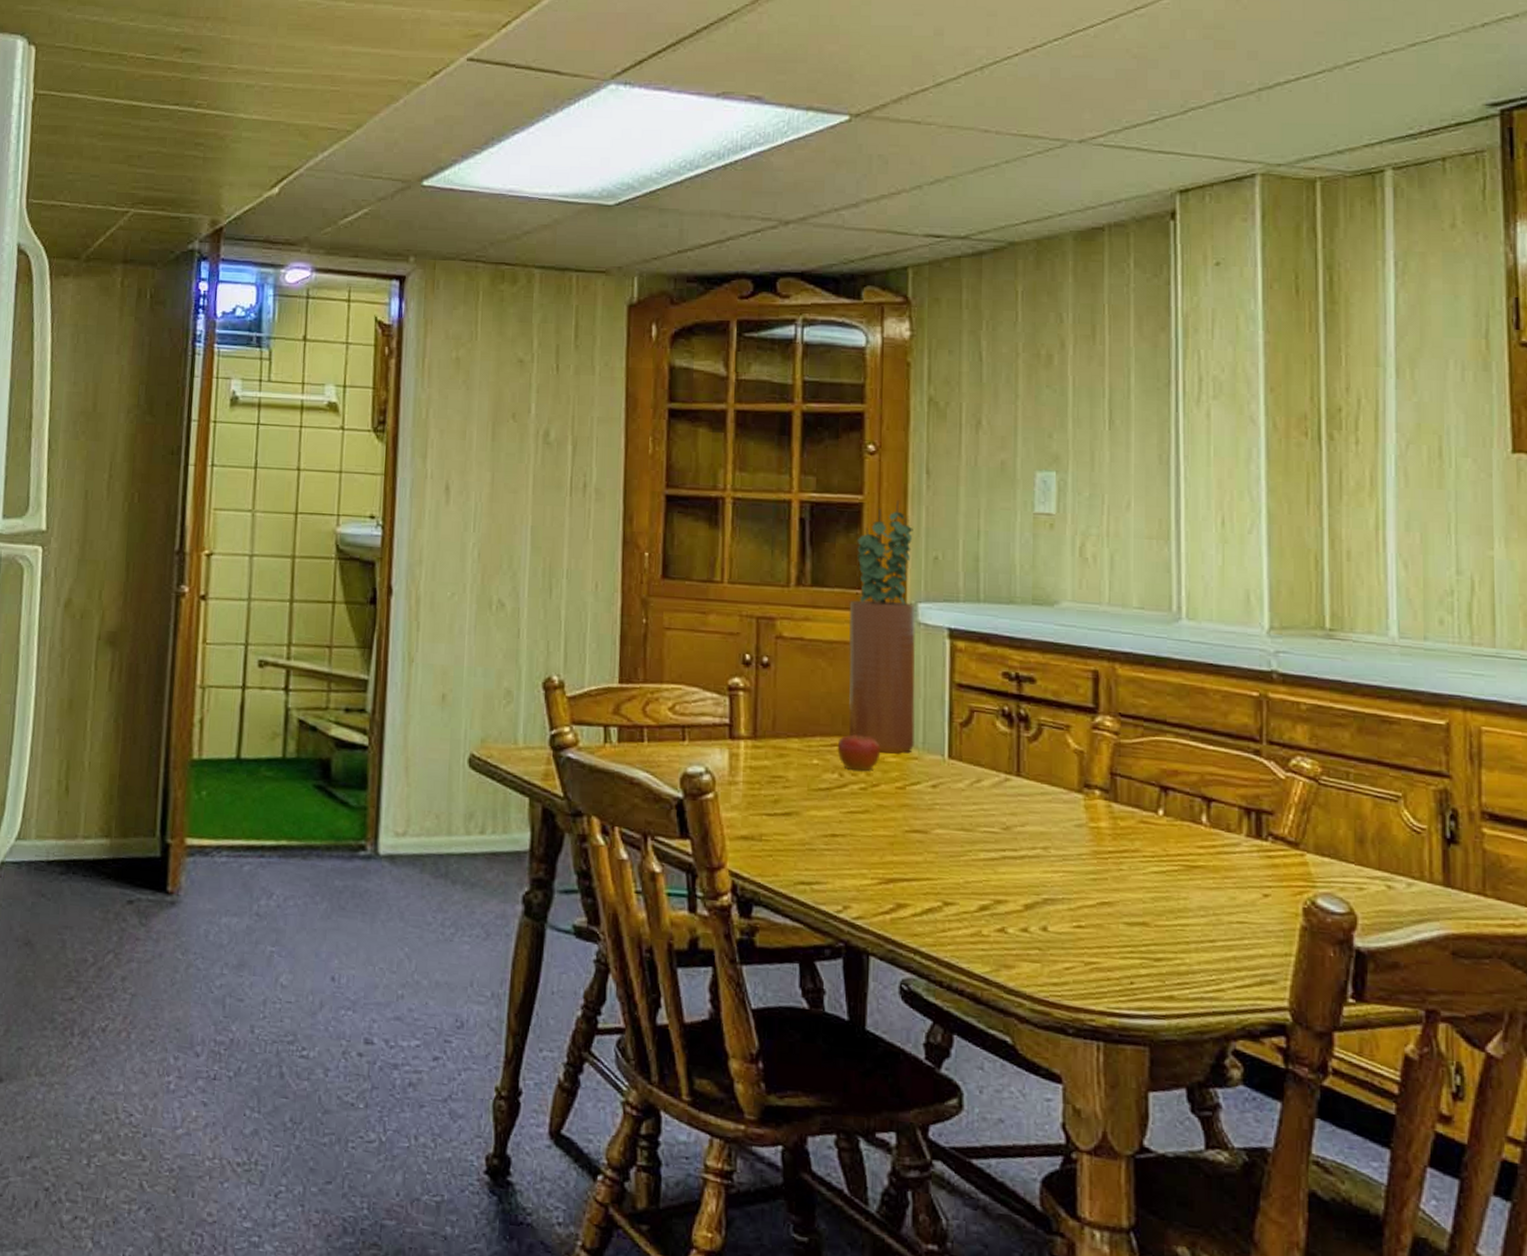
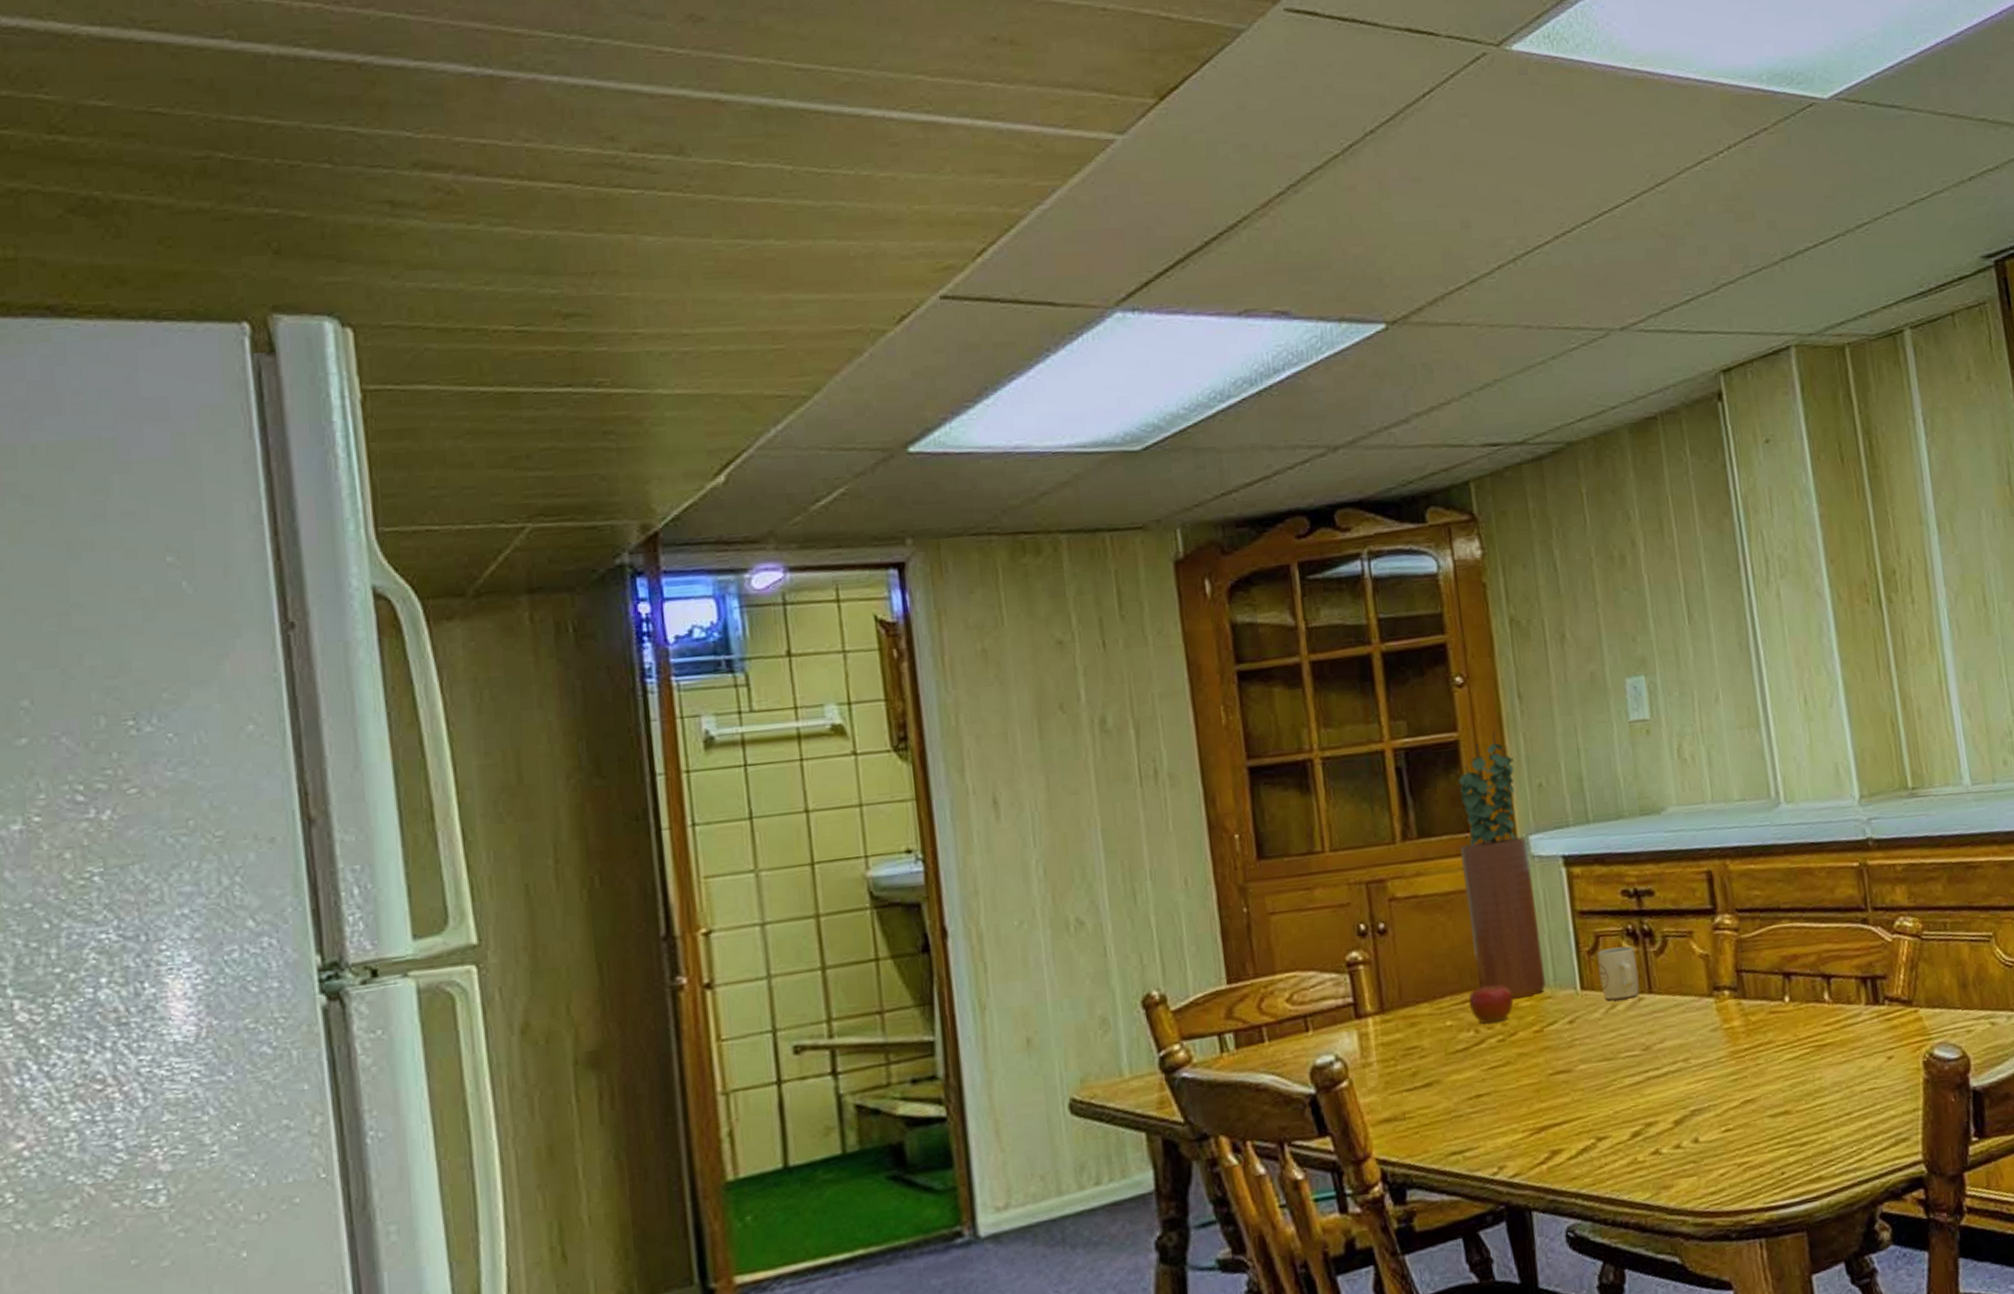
mug: none [968,724,1009,777] -> present [1597,946,1640,1001]

